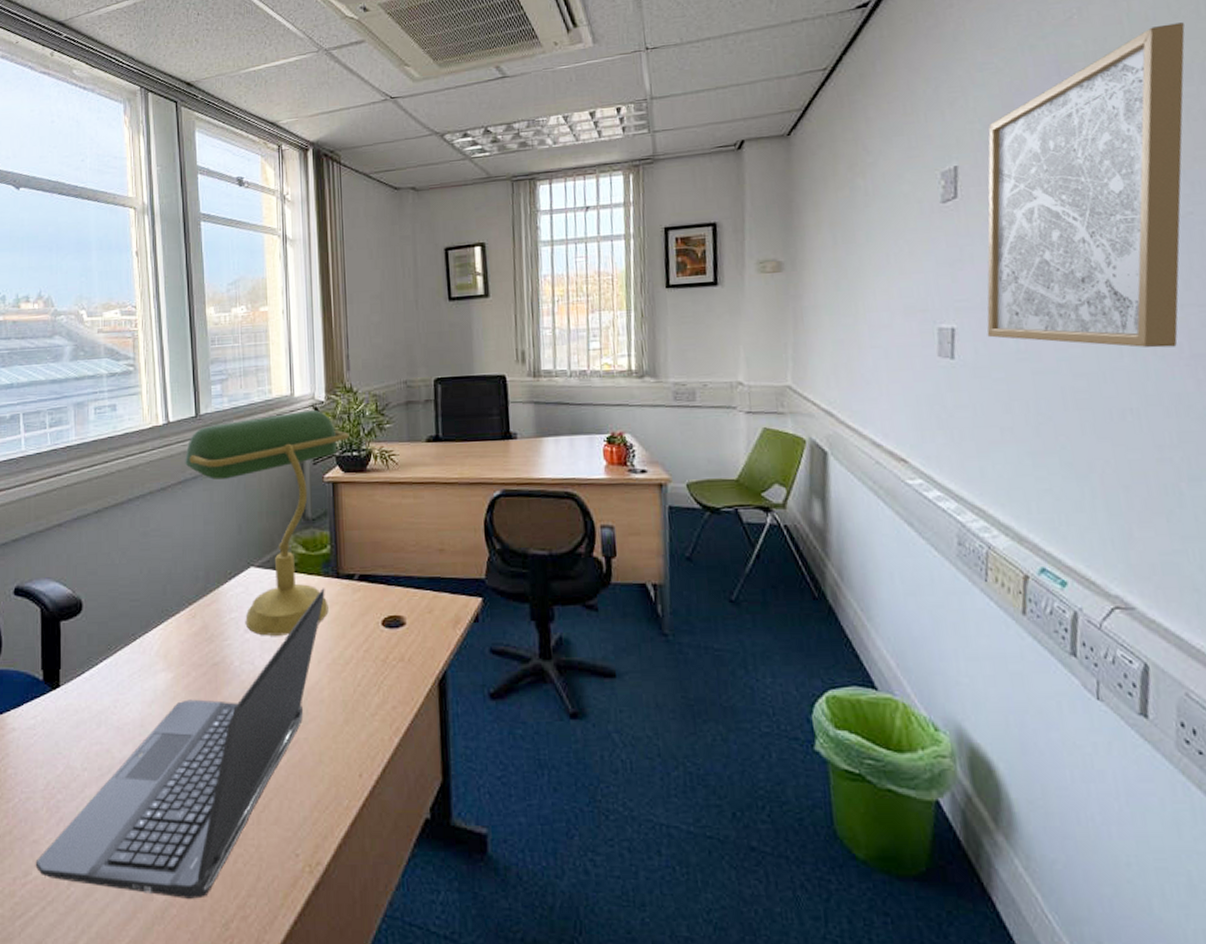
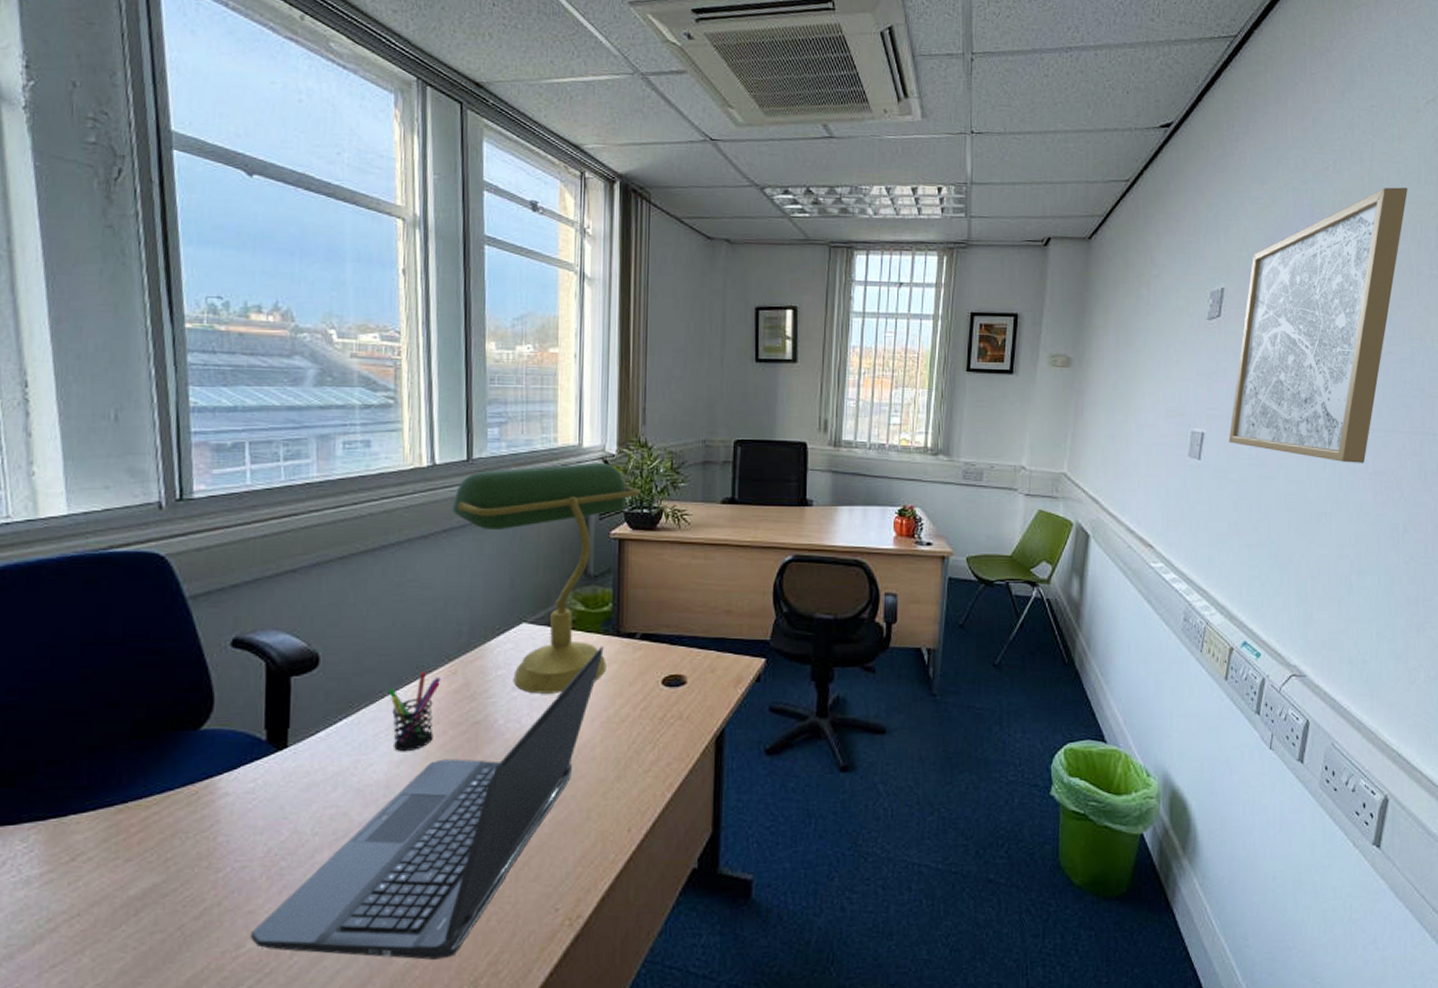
pen holder: none [138,615,183,693] -> present [386,671,442,752]

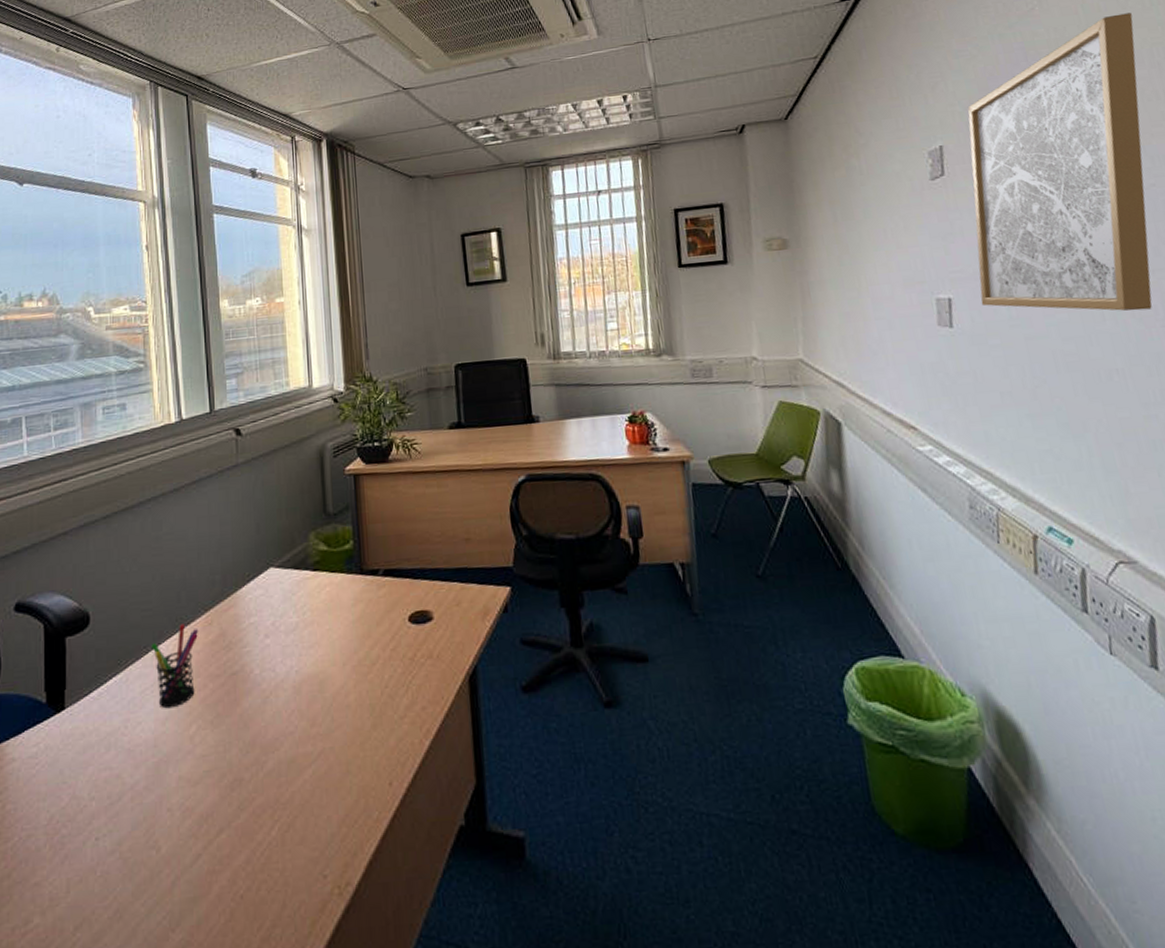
laptop computer: present [250,646,604,960] -> none [37,585,349,936]
desk lamp: present [452,462,641,694] -> none [199,400,370,640]

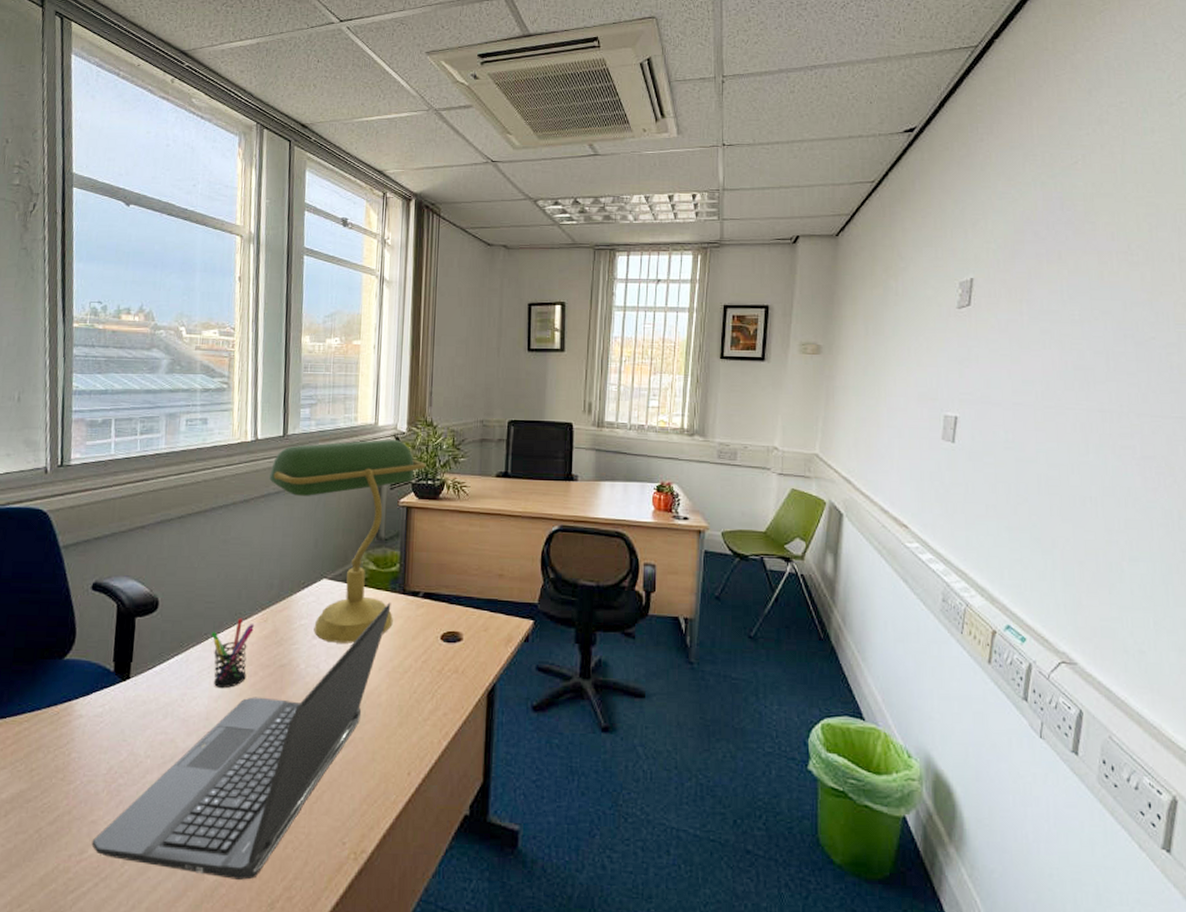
laptop computer: none [37,585,349,936] -> present [91,602,391,880]
desk lamp: none [199,400,370,640] -> present [269,439,426,643]
wall art: present [968,13,1152,311] -> none [983,178,1164,448]

